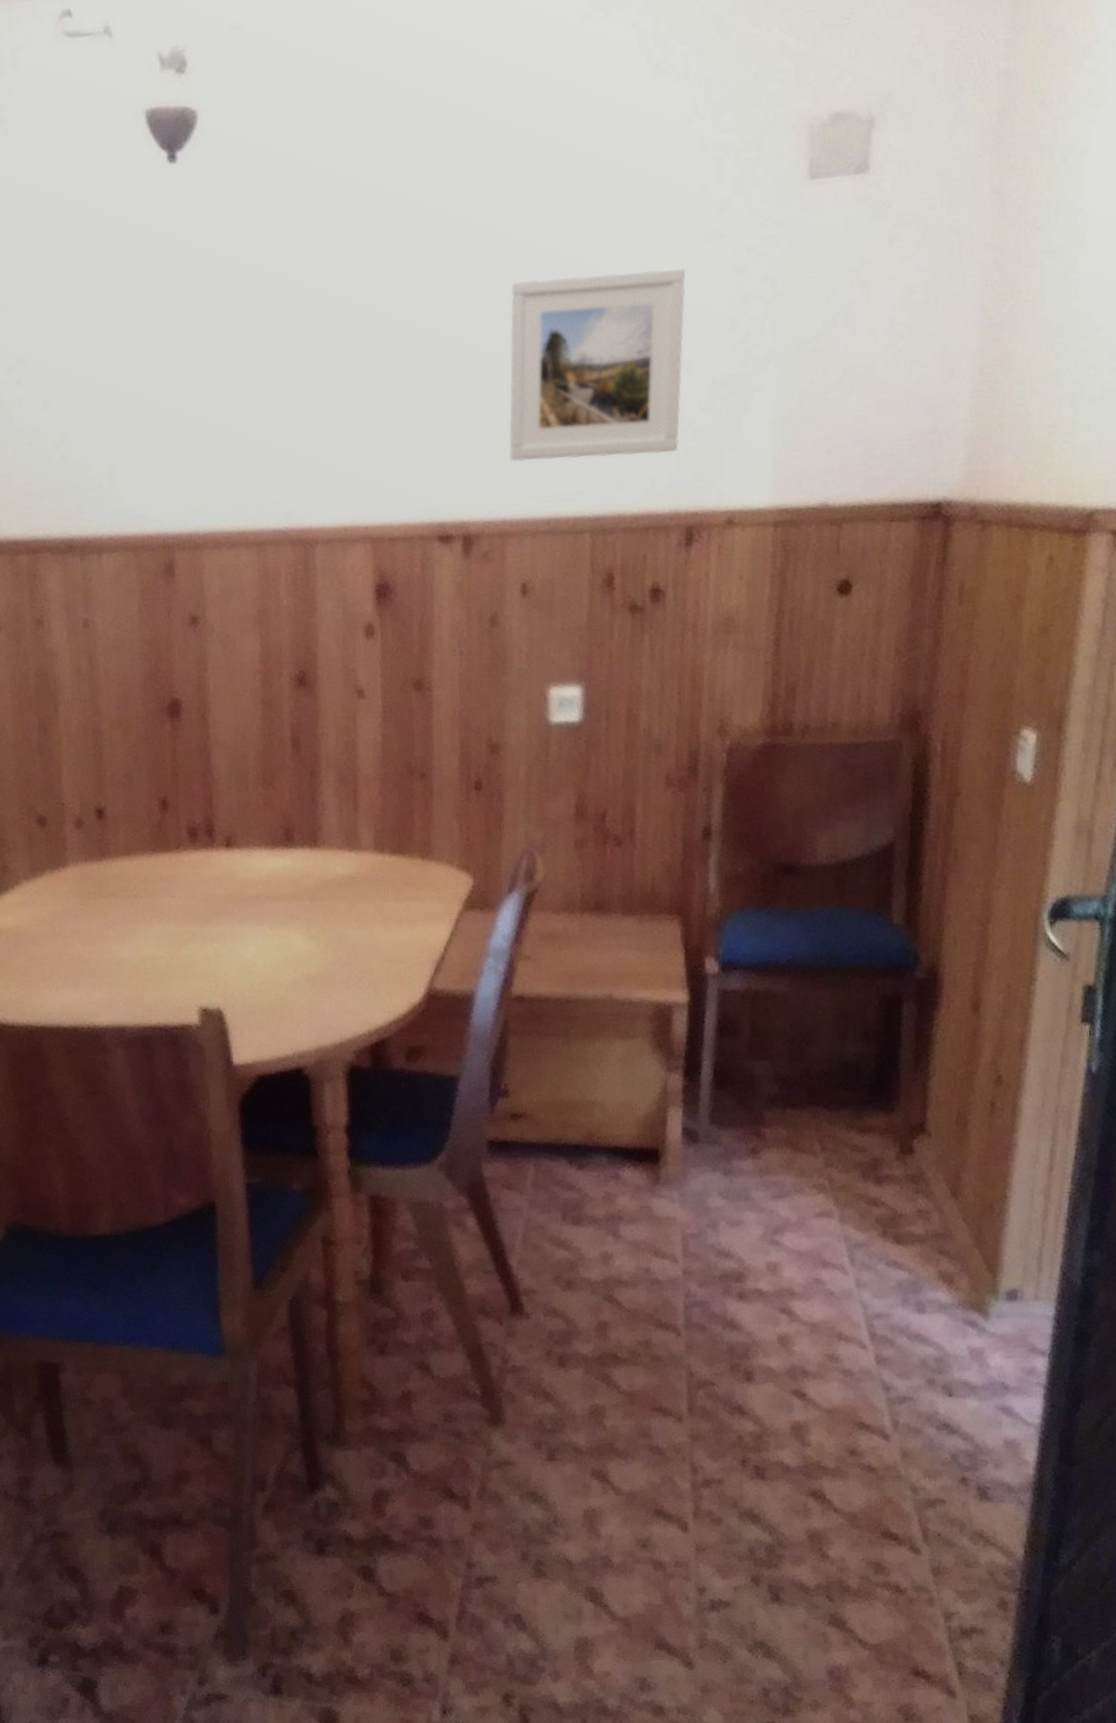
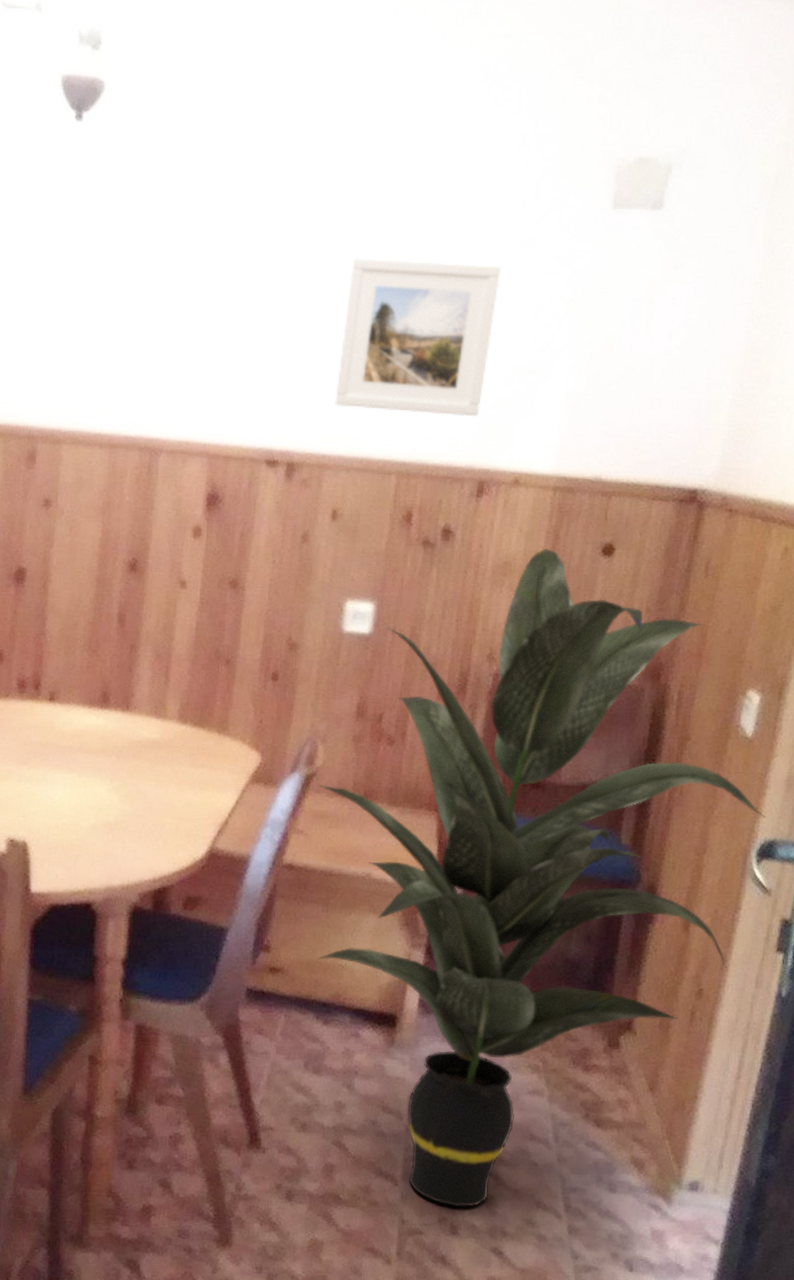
indoor plant: none [544,595,1056,1351] -> present [318,549,766,1208]

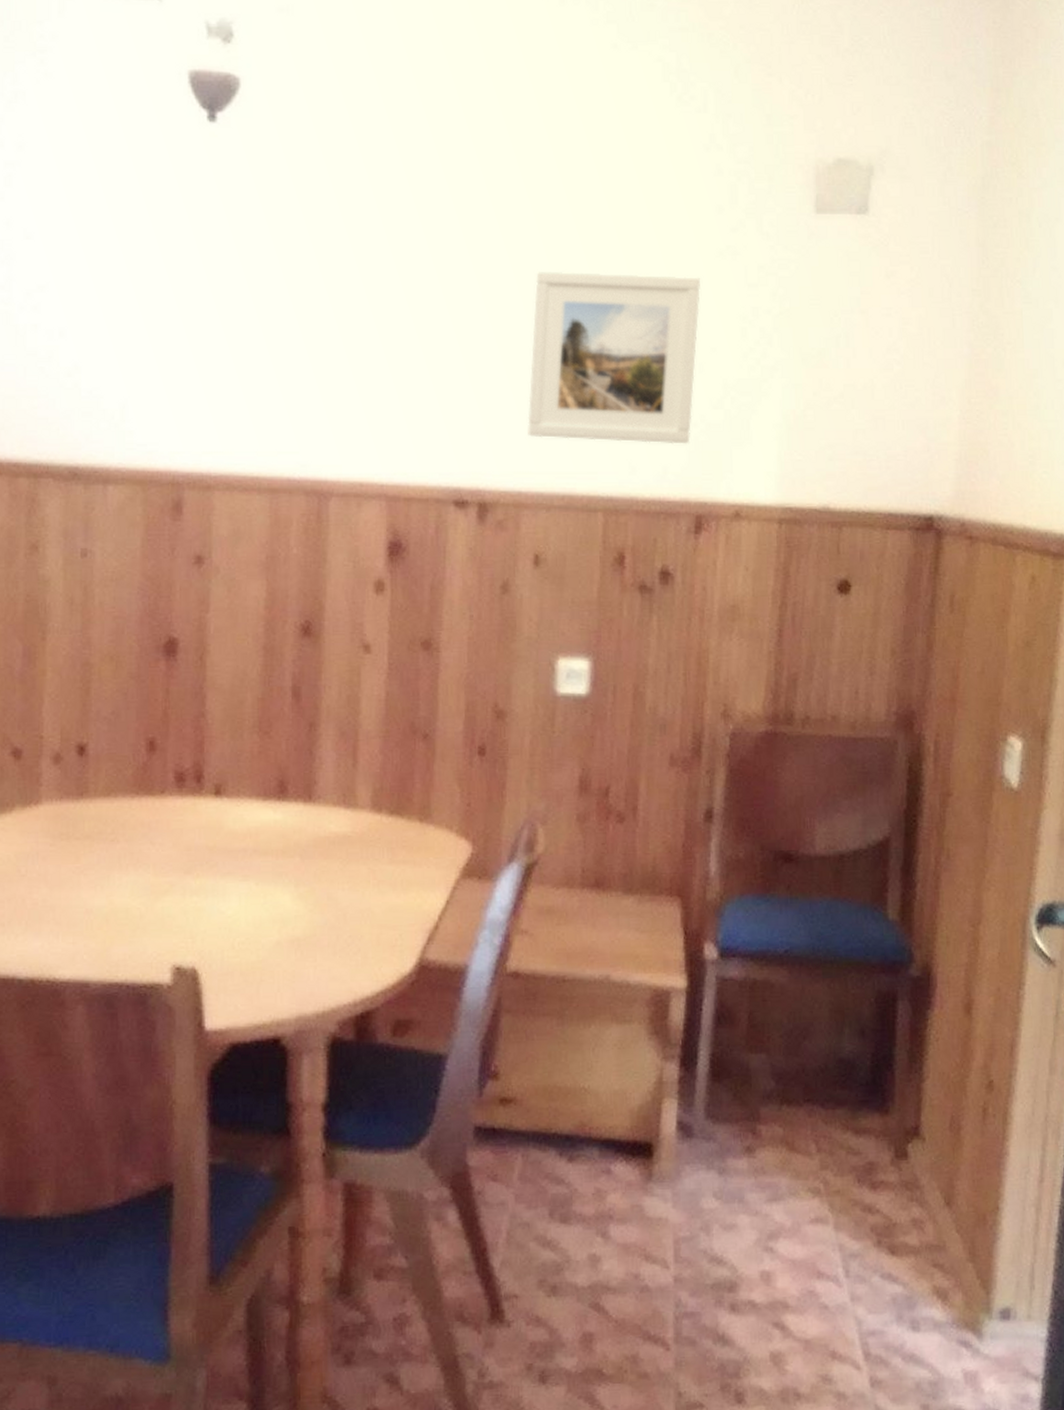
indoor plant: present [318,549,766,1208] -> none [543,589,1042,1370]

